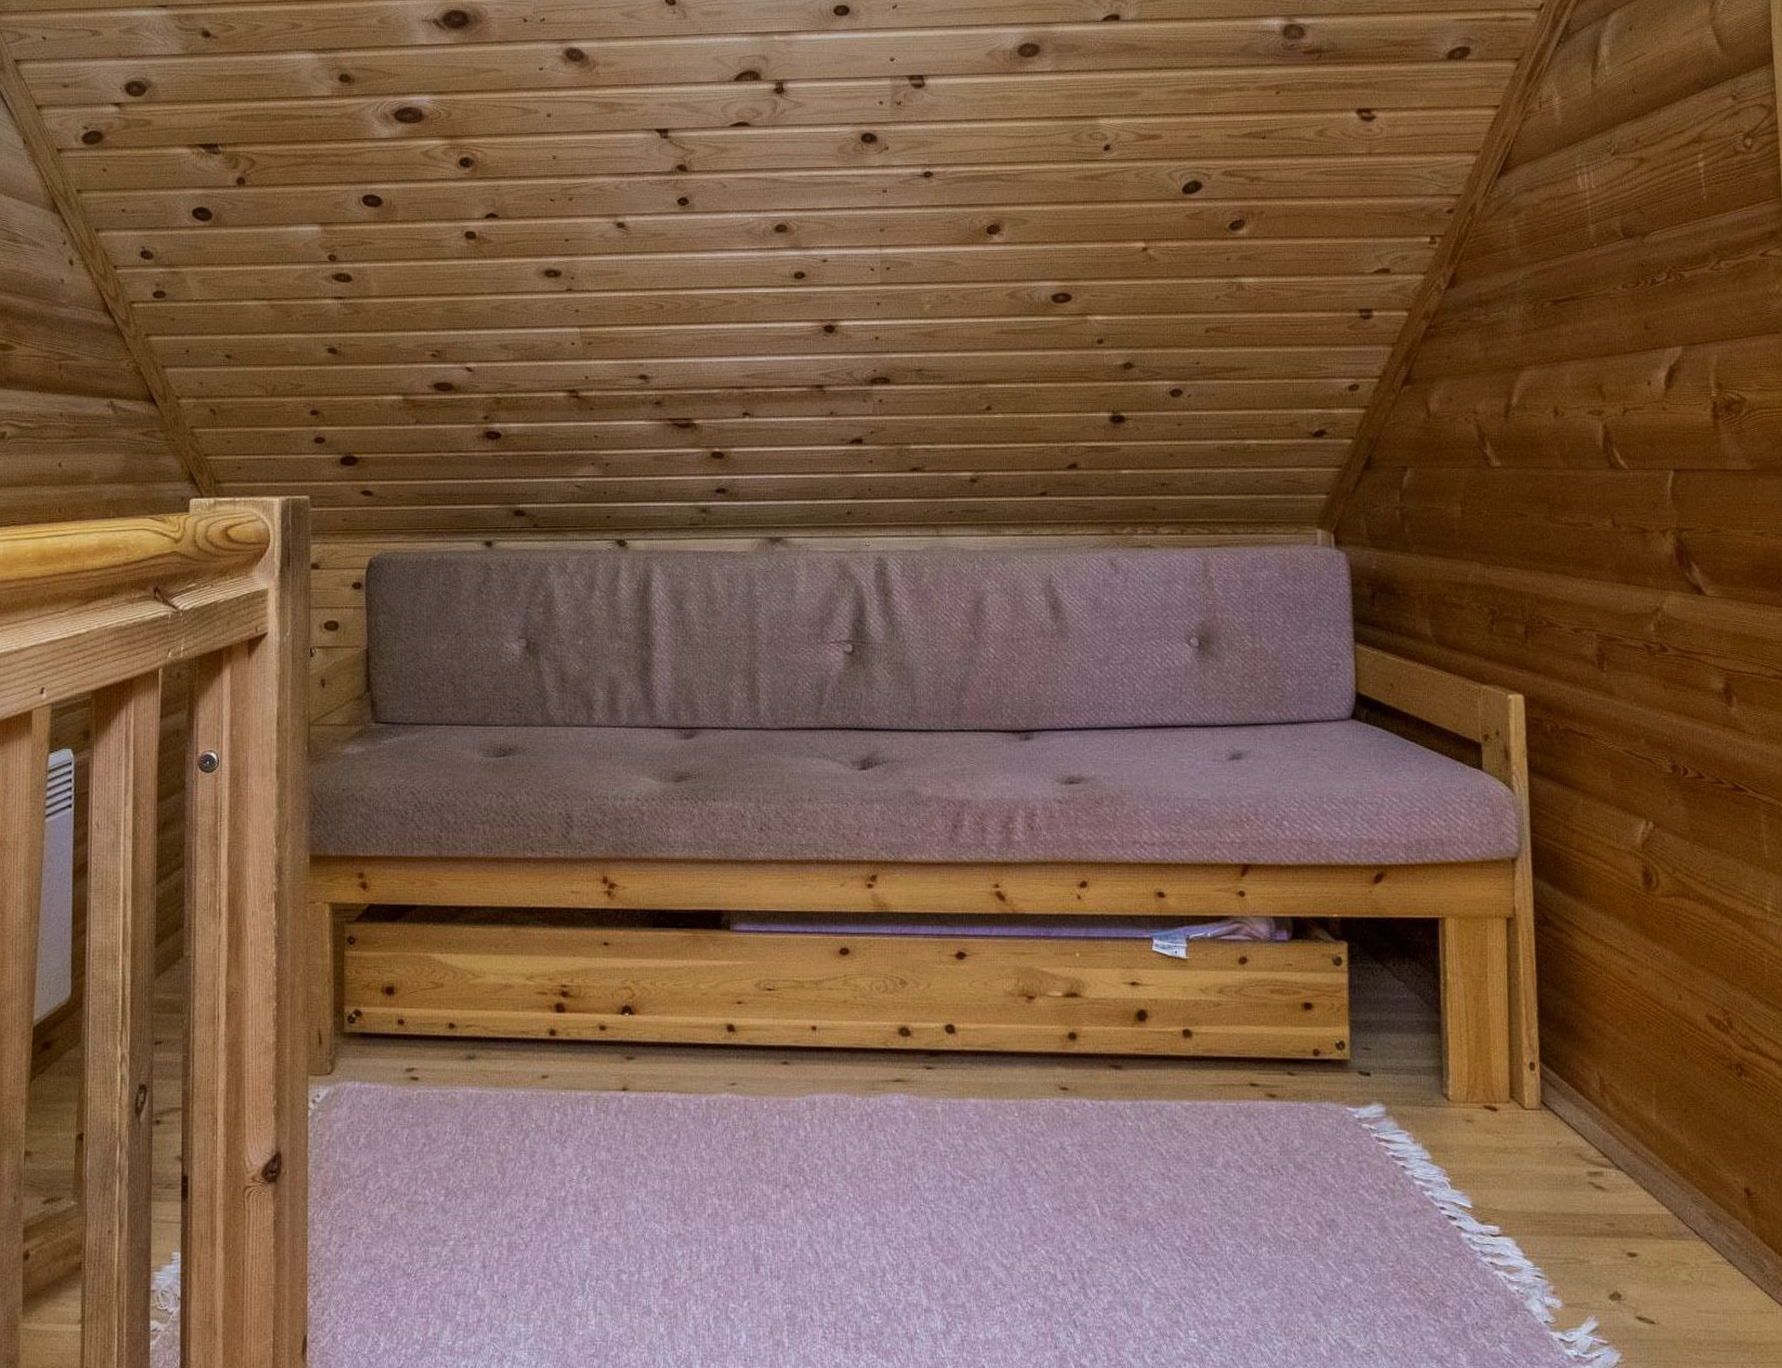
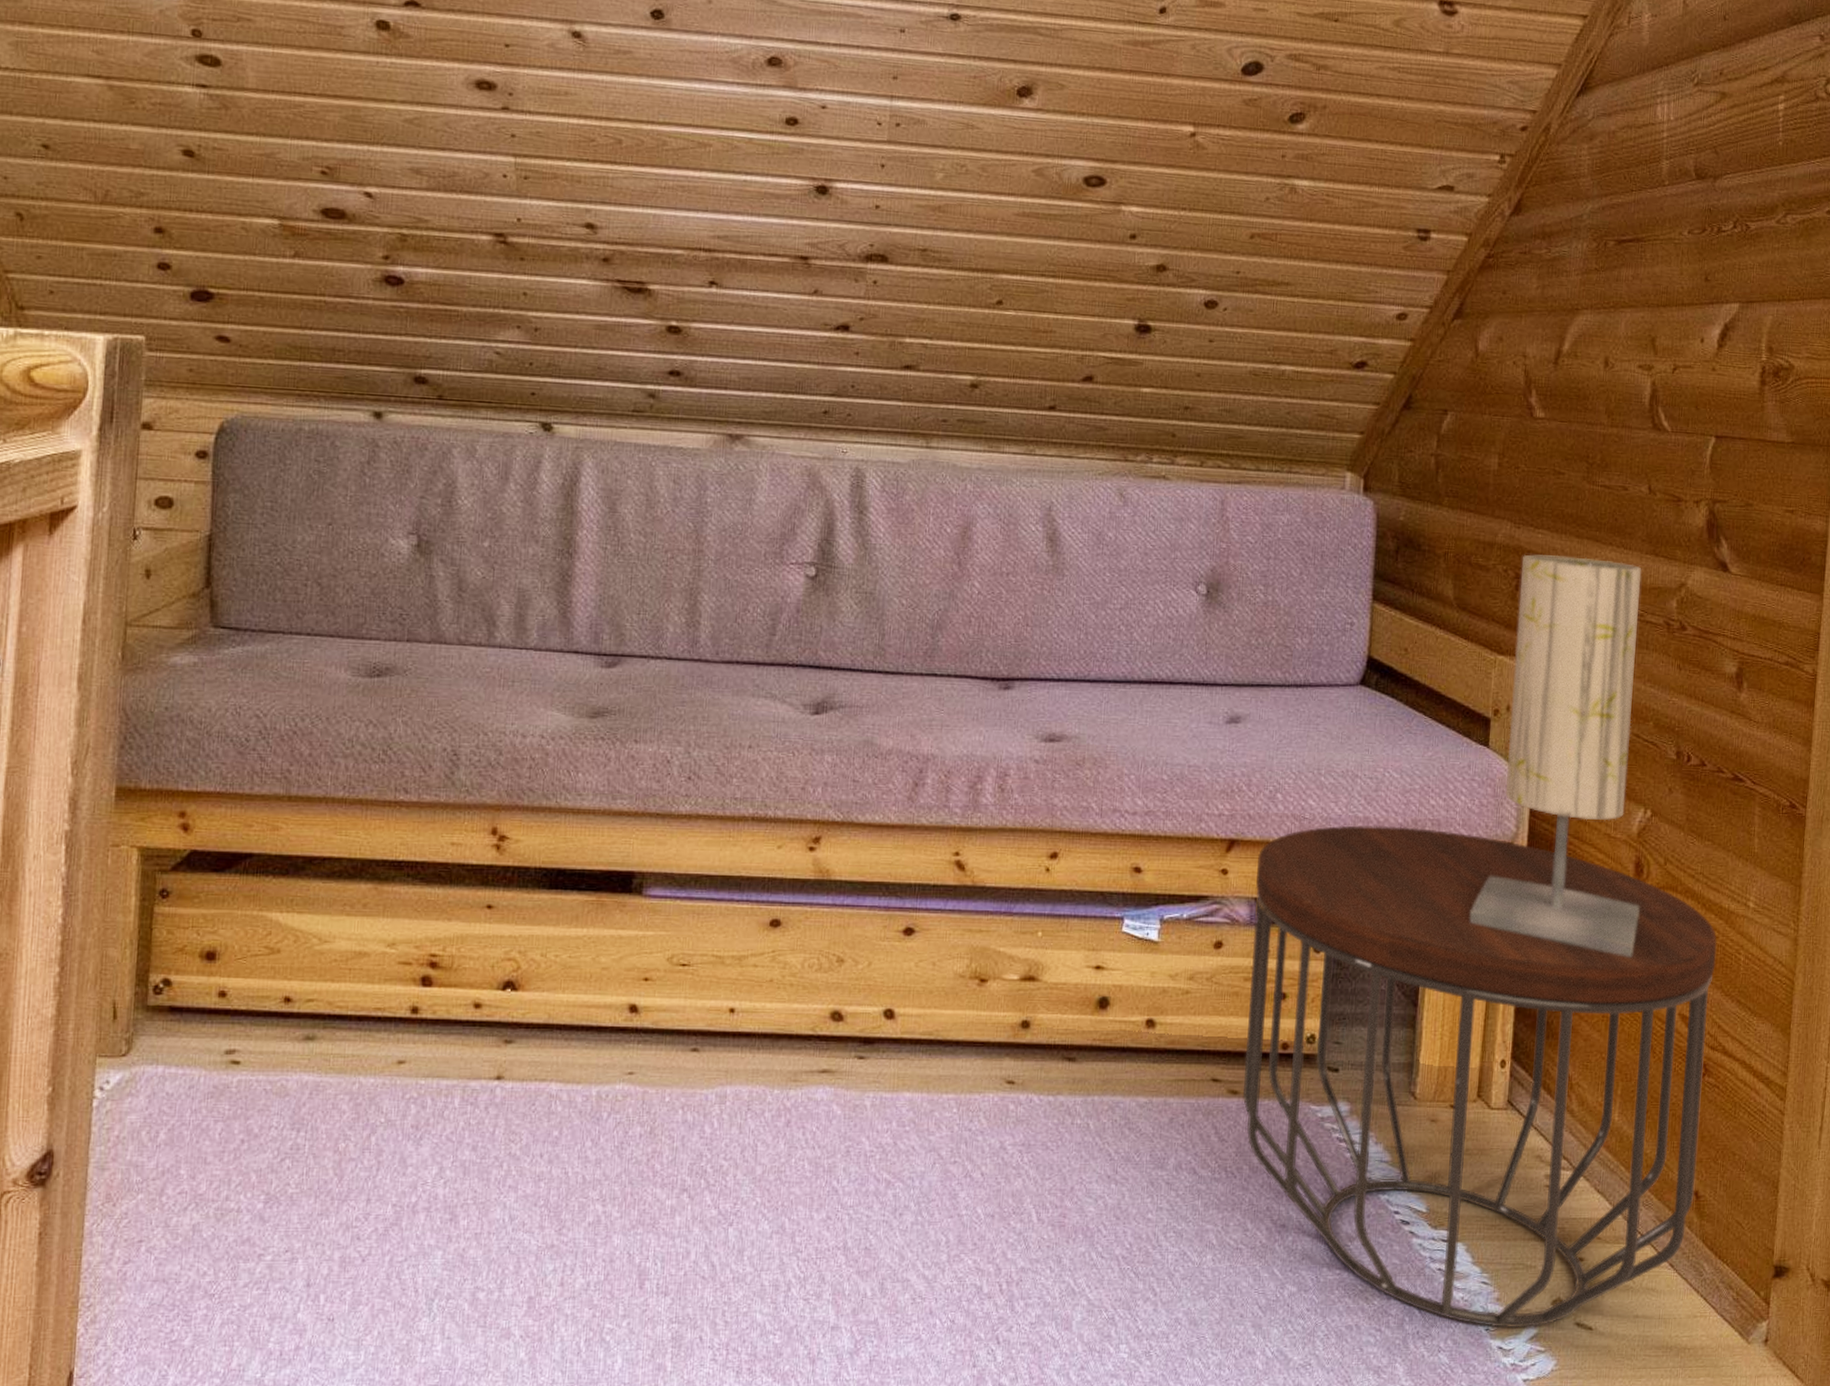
side table: none [1272,847,1746,1321] -> present [1243,825,1717,1329]
table lamp: none [1482,590,1654,963] -> present [1469,554,1642,958]

